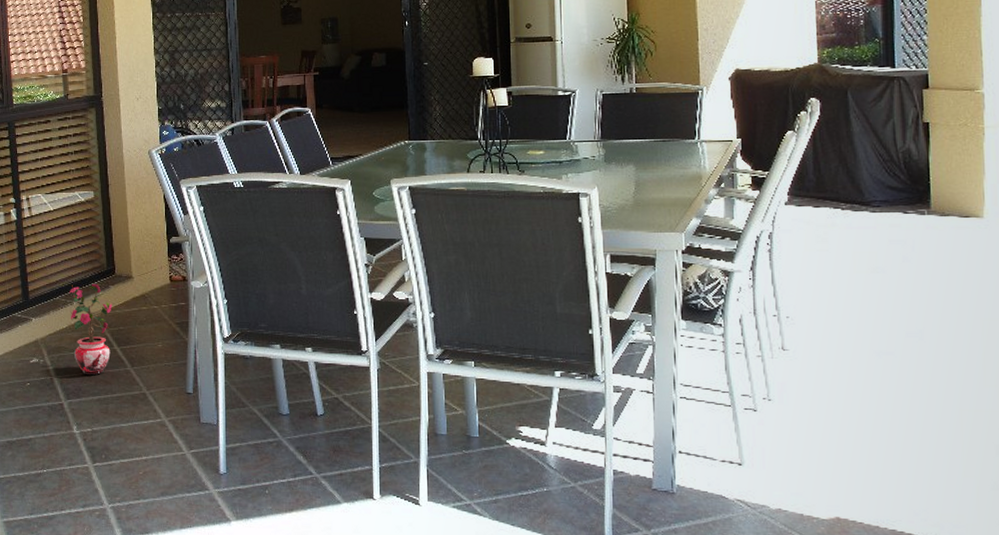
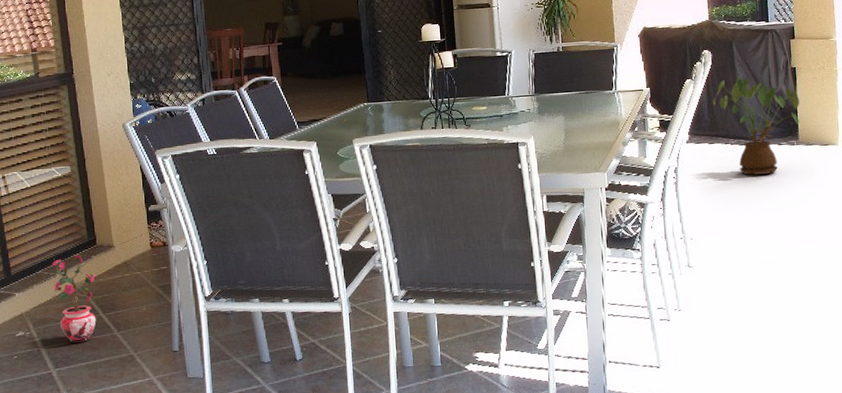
house plant: none [820,131,933,247] -> present [713,77,799,175]

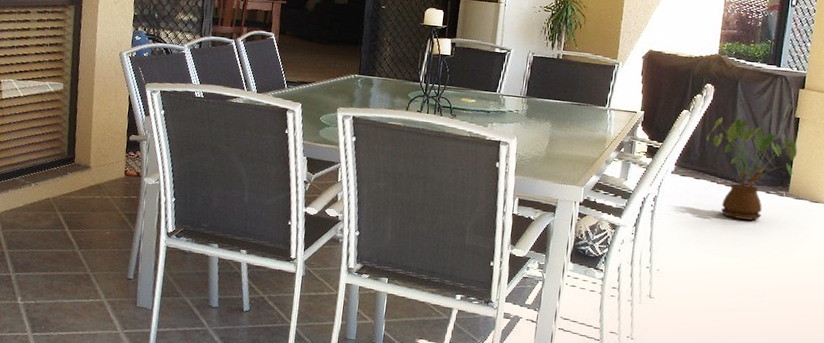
potted plant: present [51,254,98,343] -> none [27,168,70,253]

